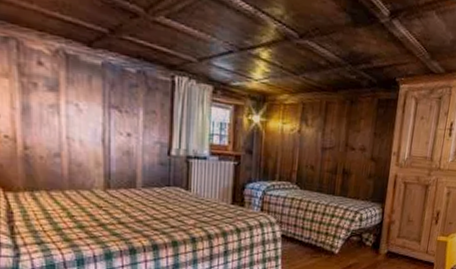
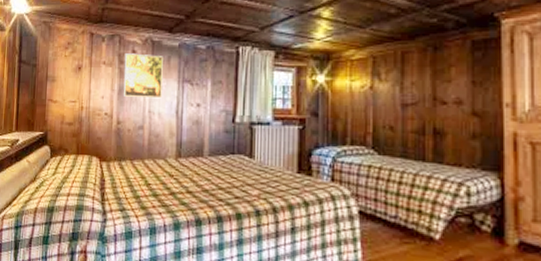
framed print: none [26,64,83,124] -> present [123,53,163,99]

